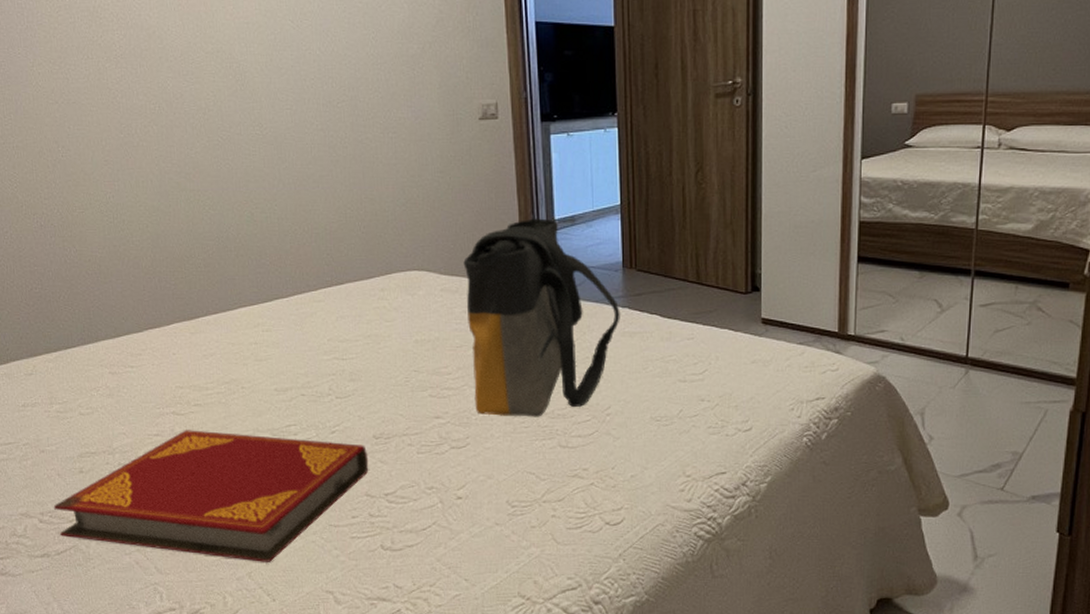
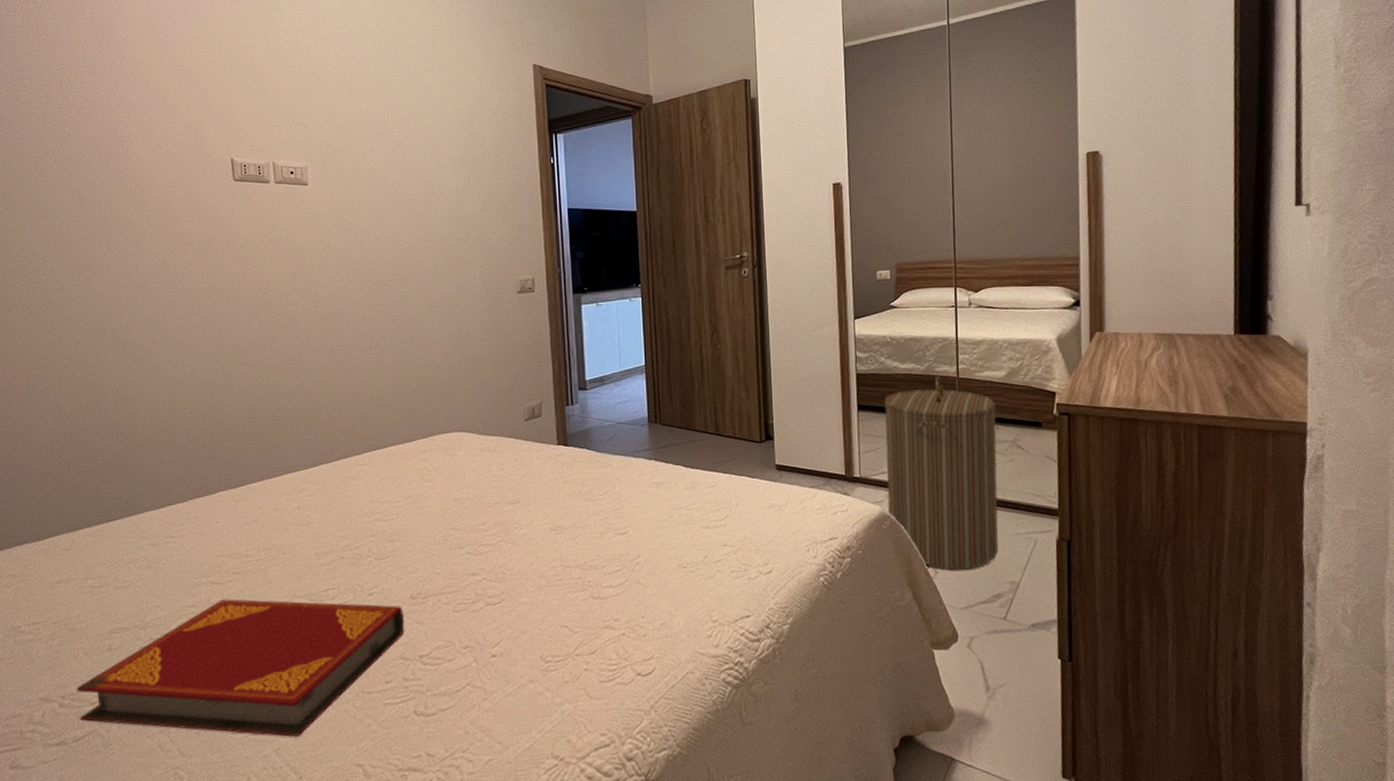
tote bag: present [463,218,620,417] -> none [501,379,647,570]
laundry hamper: none [884,227,1018,437] -> present [884,376,999,570]

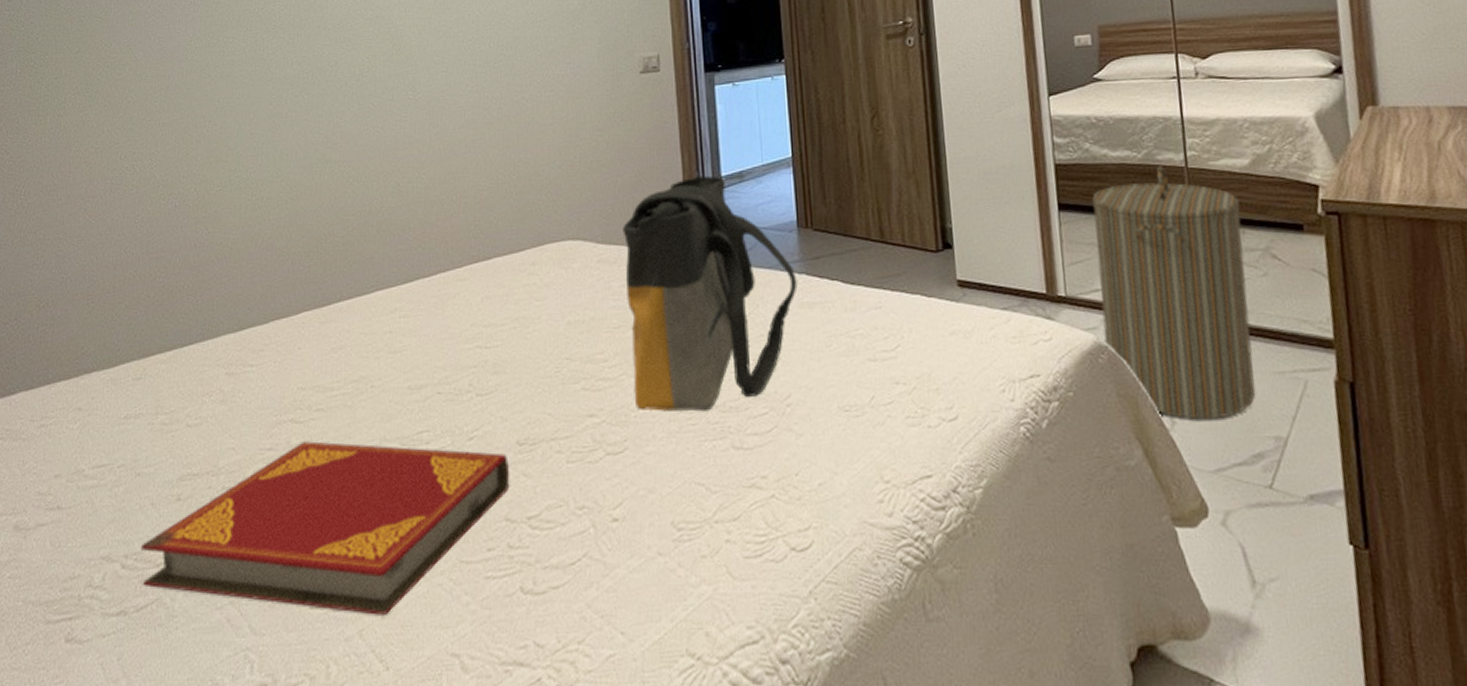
tote bag: none [501,379,647,570] -> present [622,175,798,412]

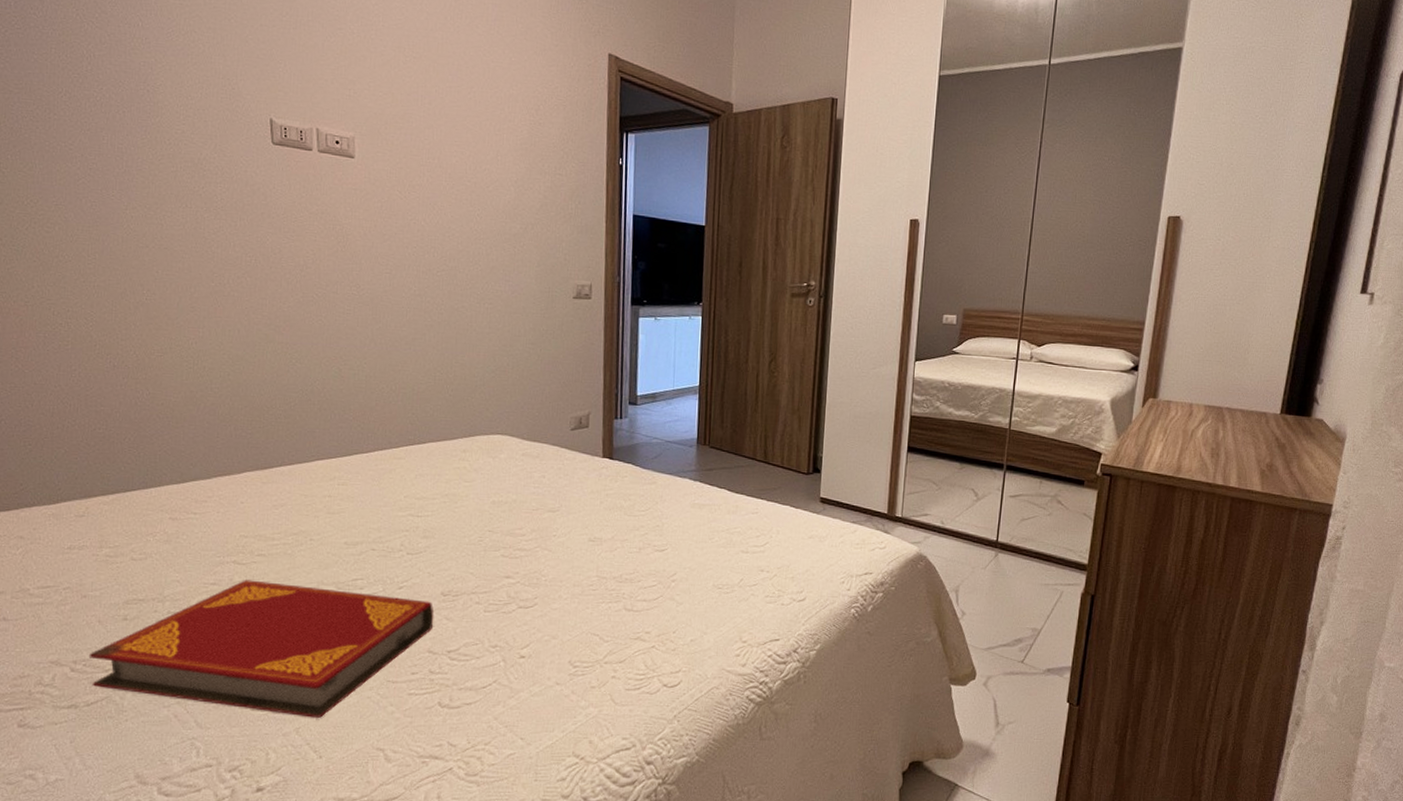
tote bag: present [622,175,798,412] -> none [545,393,692,581]
laundry hamper: present [1092,166,1256,420] -> none [925,426,1043,614]

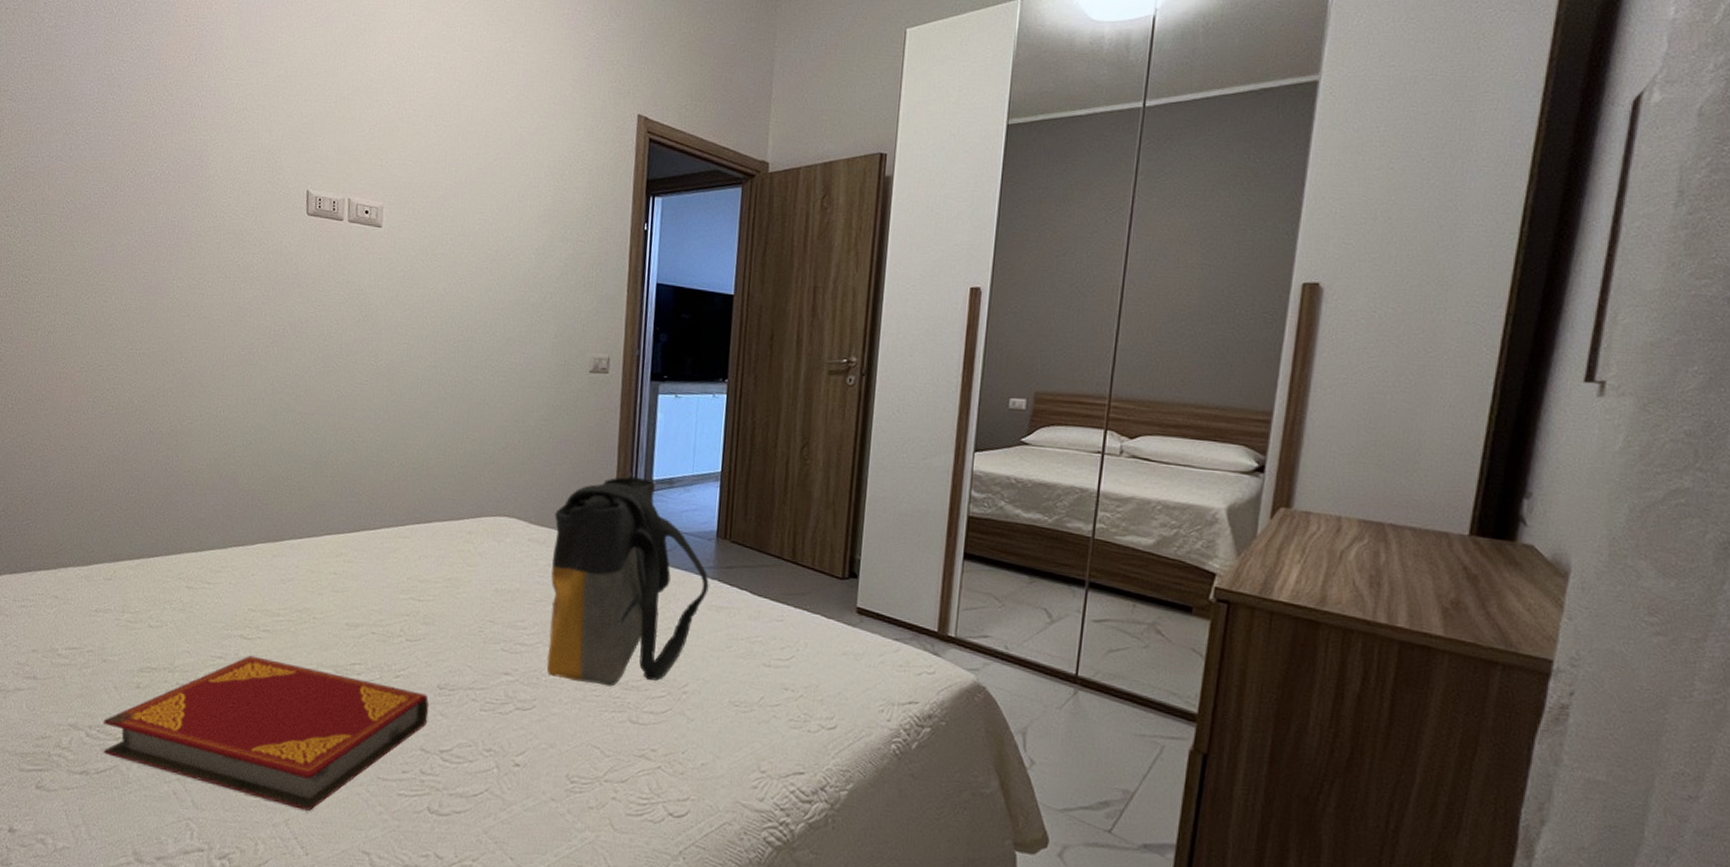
tote bag: none [545,393,692,581] -> present [546,476,709,687]

